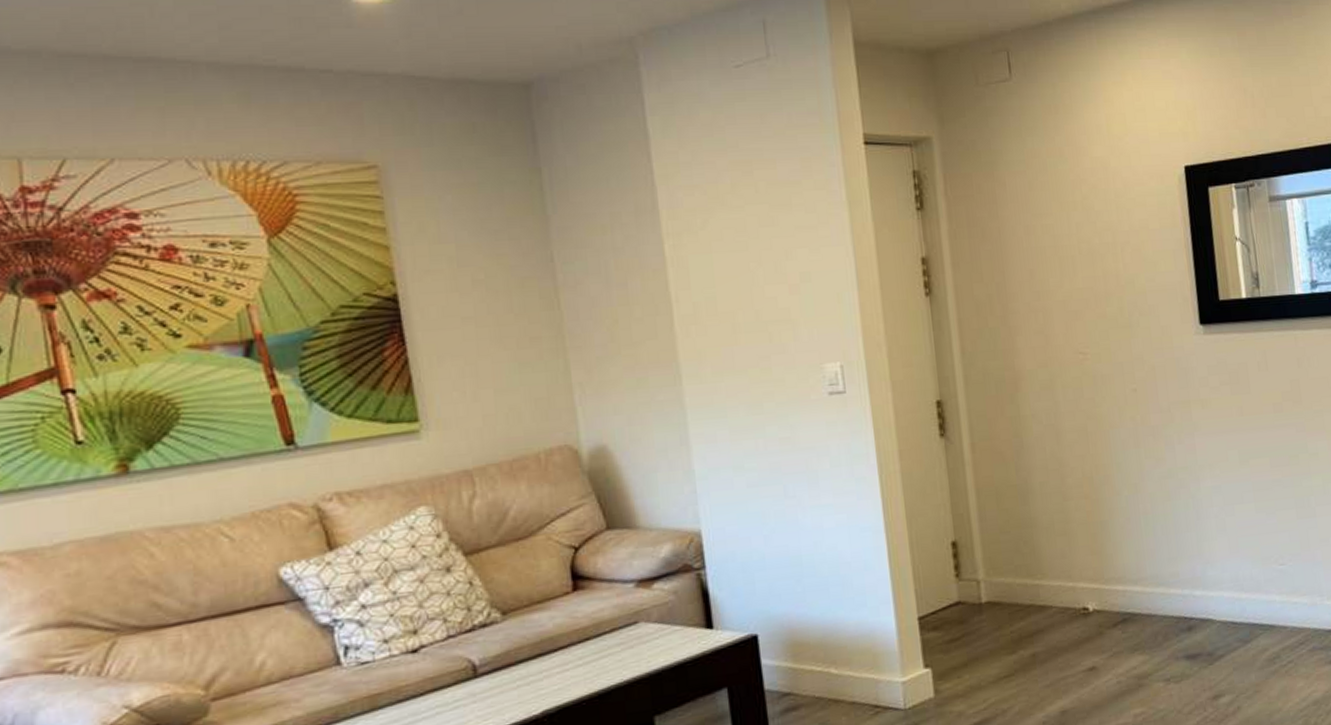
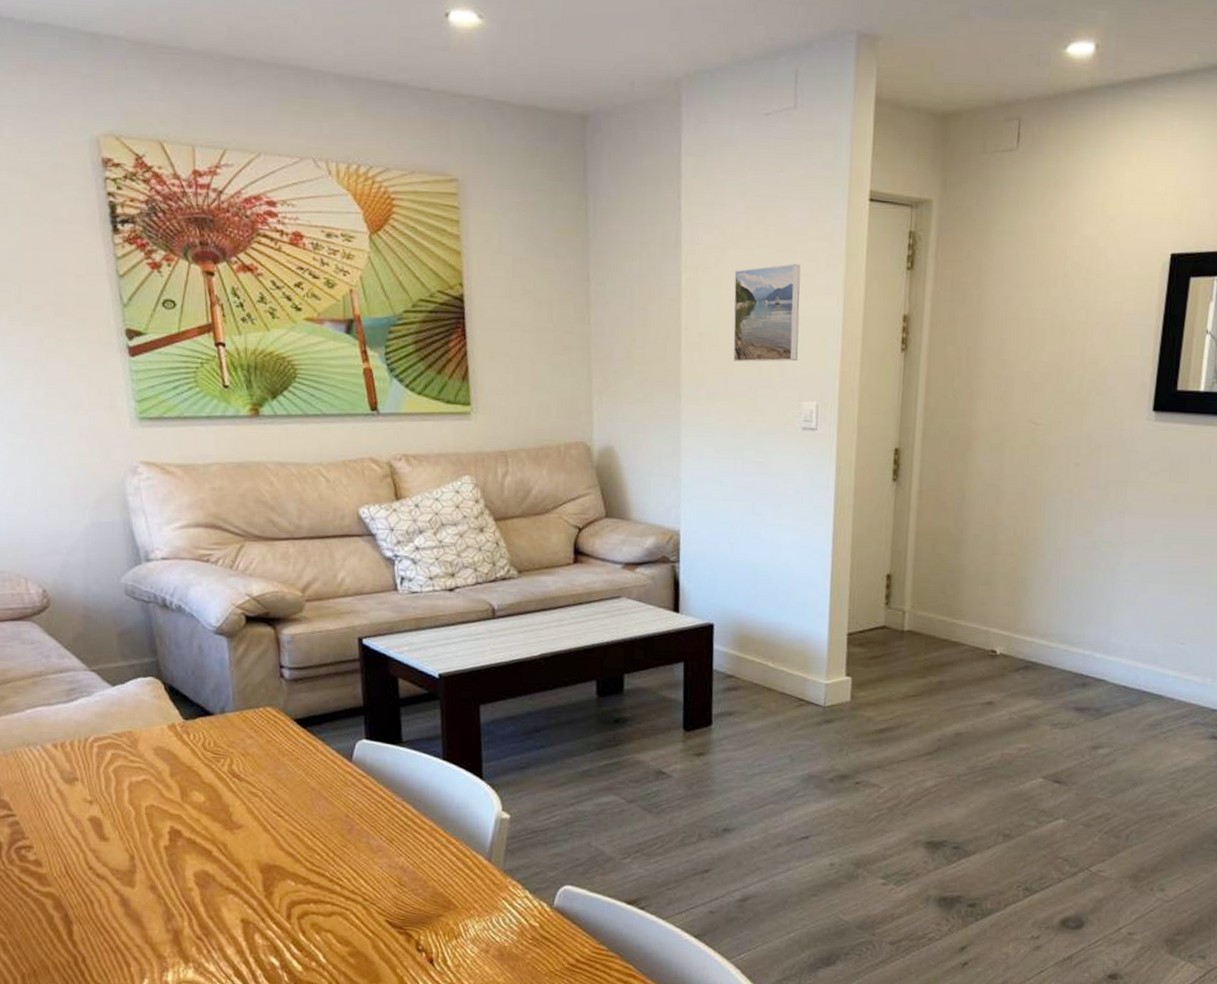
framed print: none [724,217,812,330] -> present [733,264,801,362]

